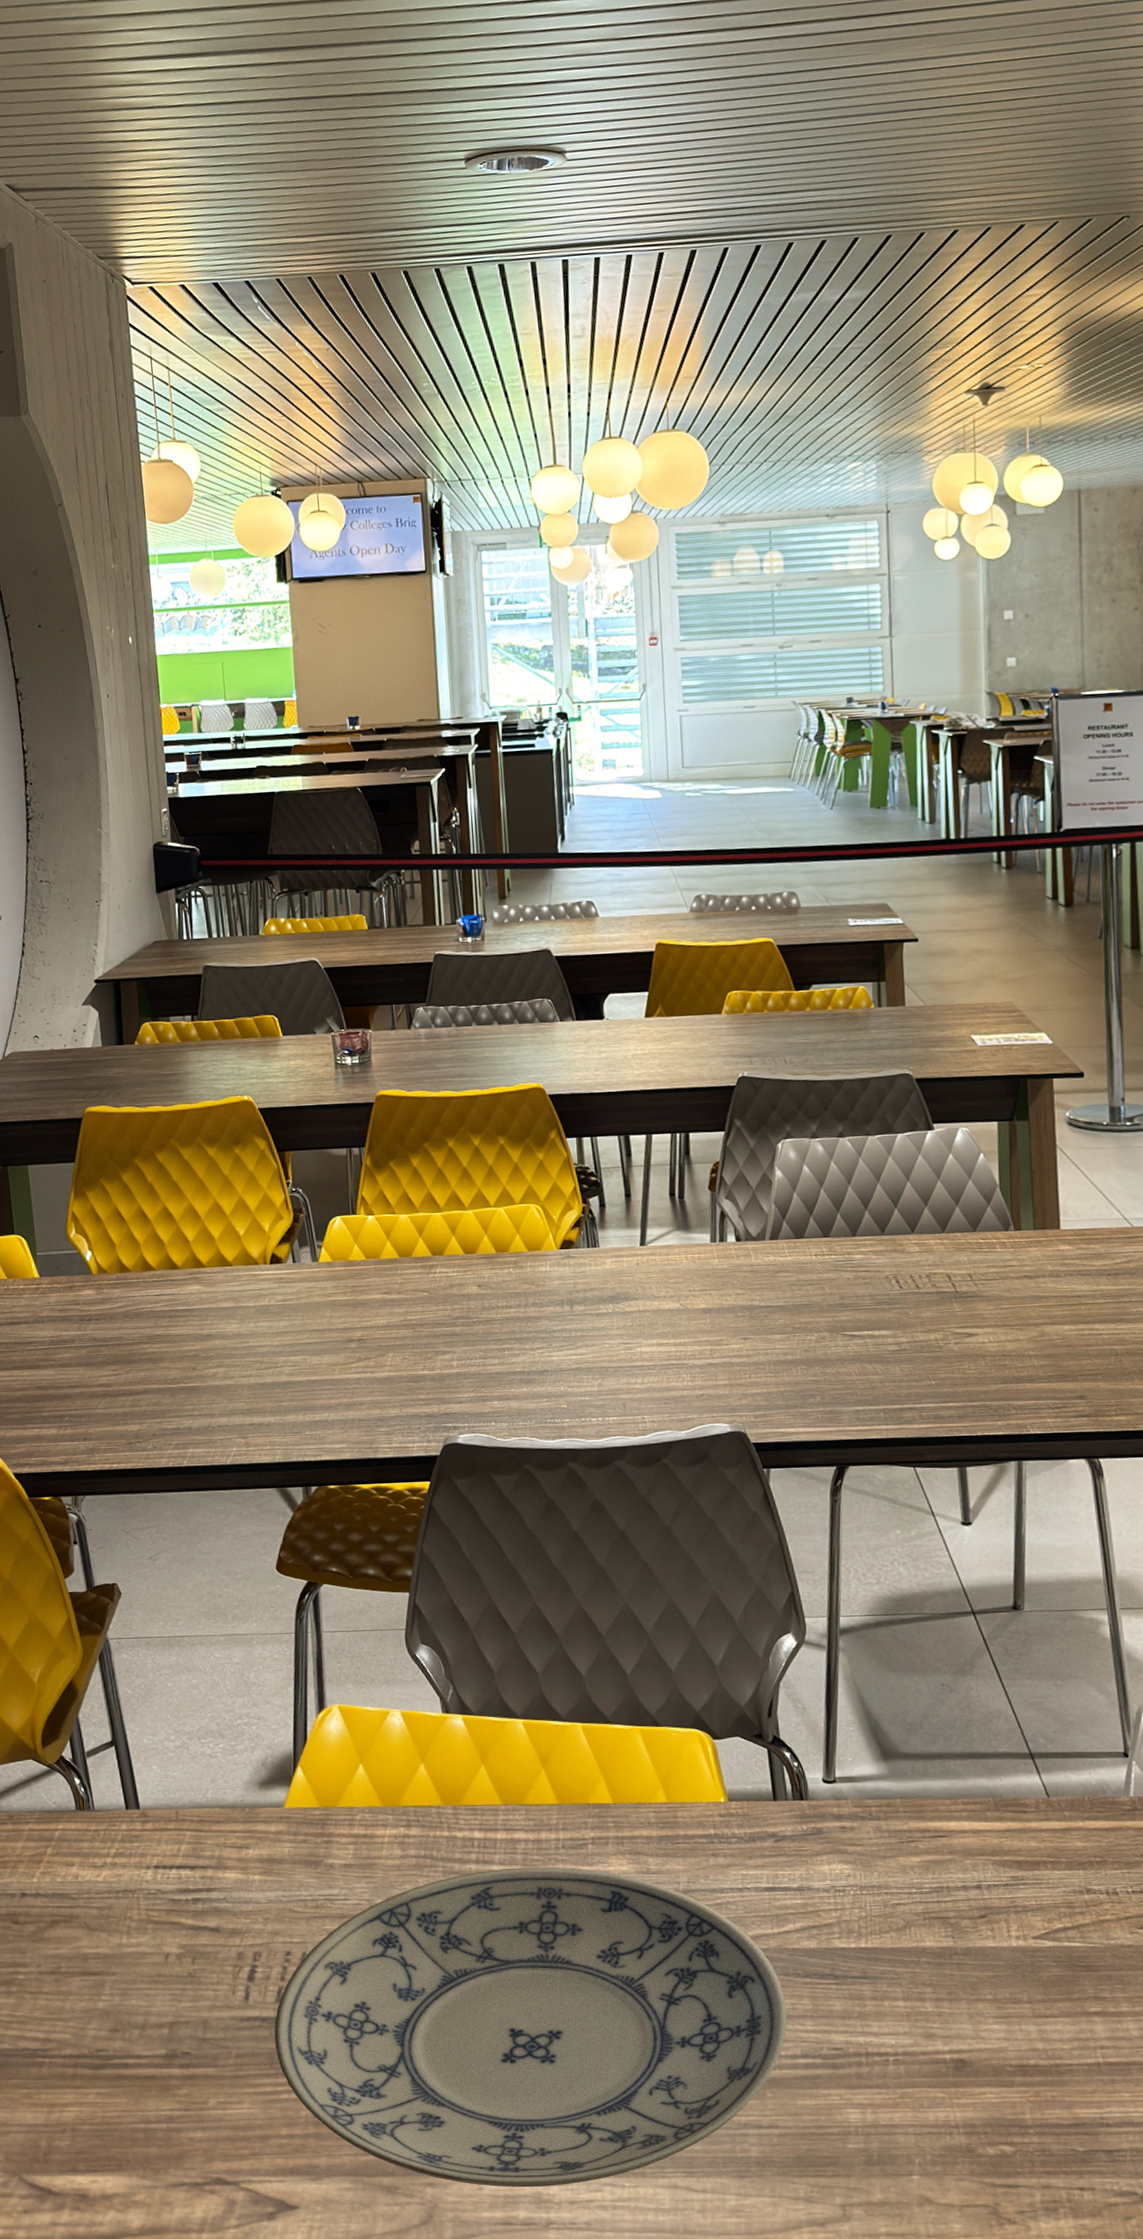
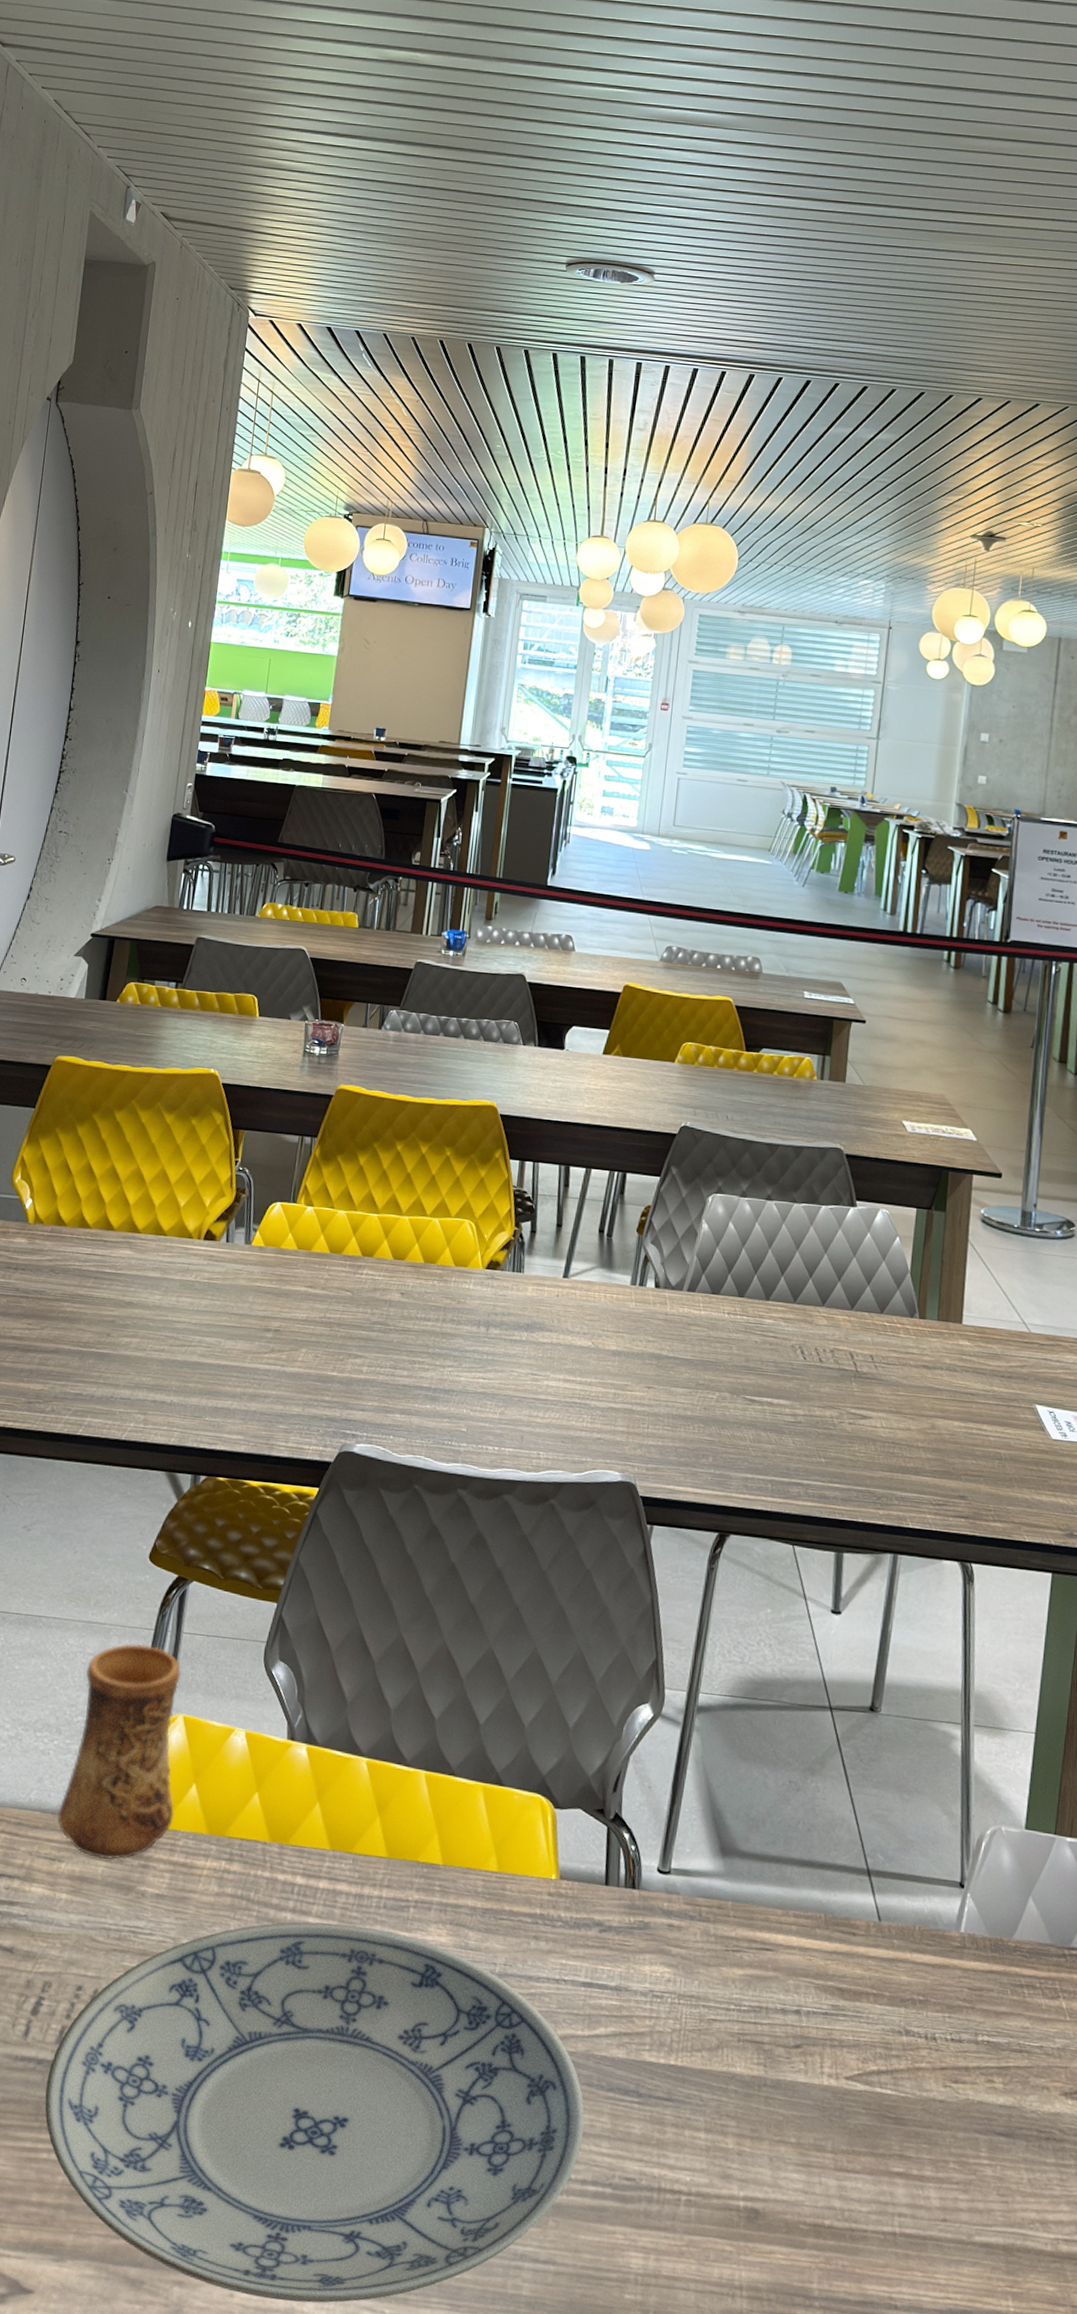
cup: none [236,1647,347,1841] -> present [57,1643,182,1860]

